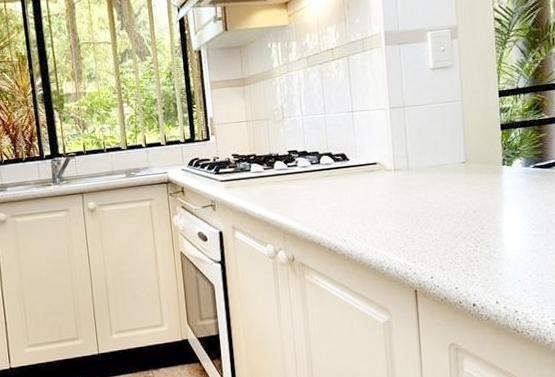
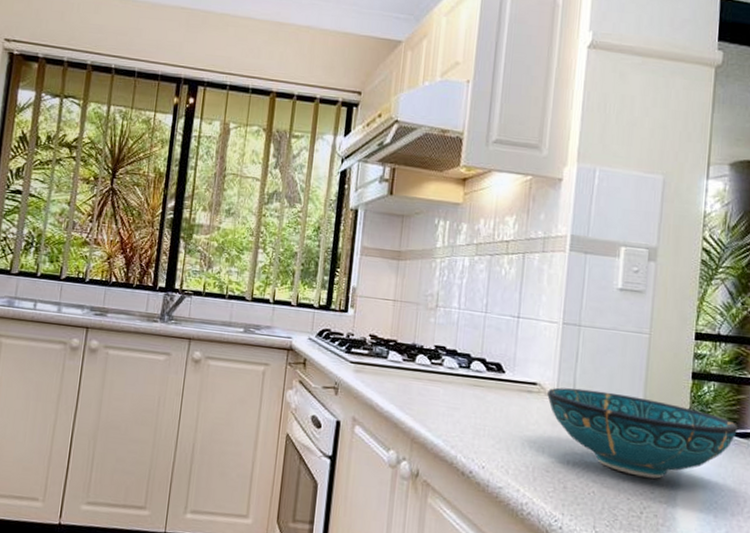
decorative bowl: none [387,154,544,219] -> present [547,387,739,479]

